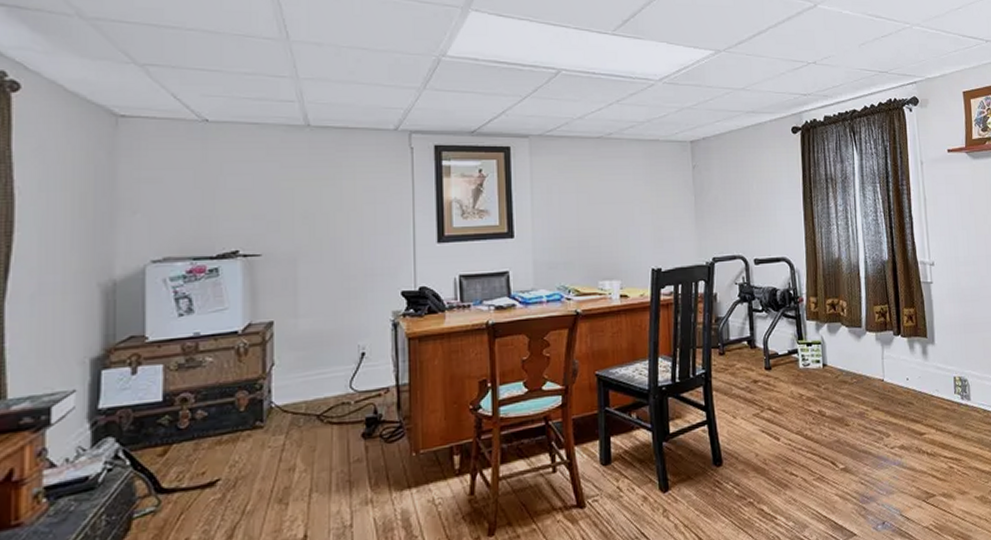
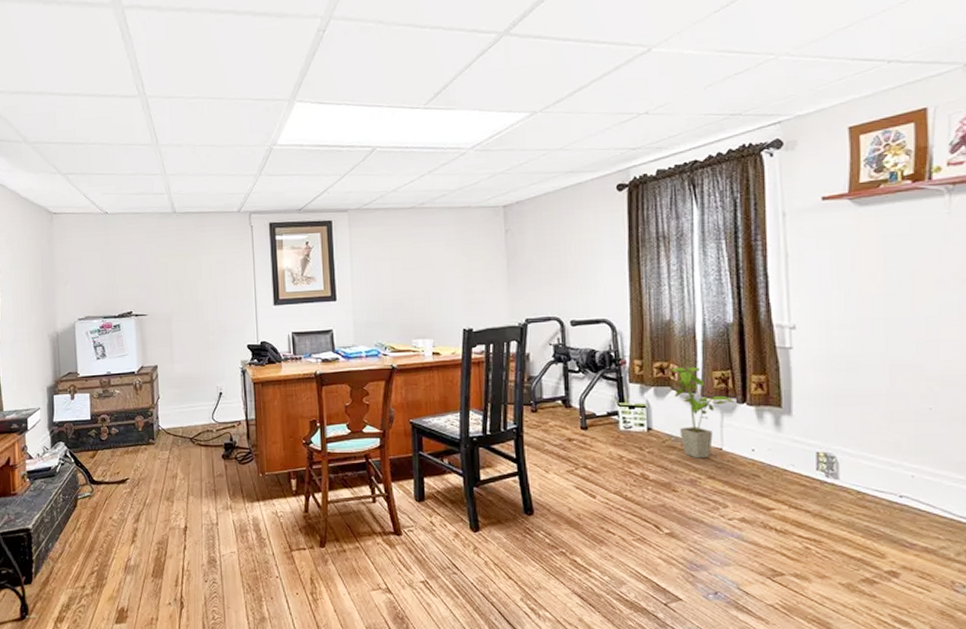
house plant: none [840,302,892,392] -> present [671,366,735,459]

